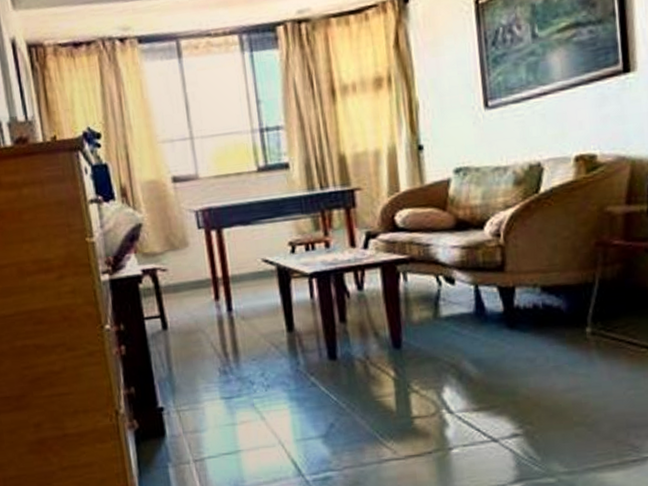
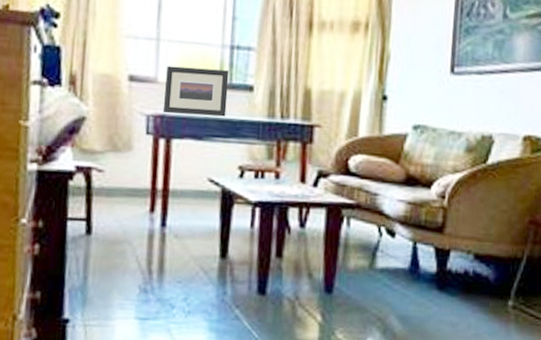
picture frame: none [205,153,268,206] -> present [163,66,229,117]

